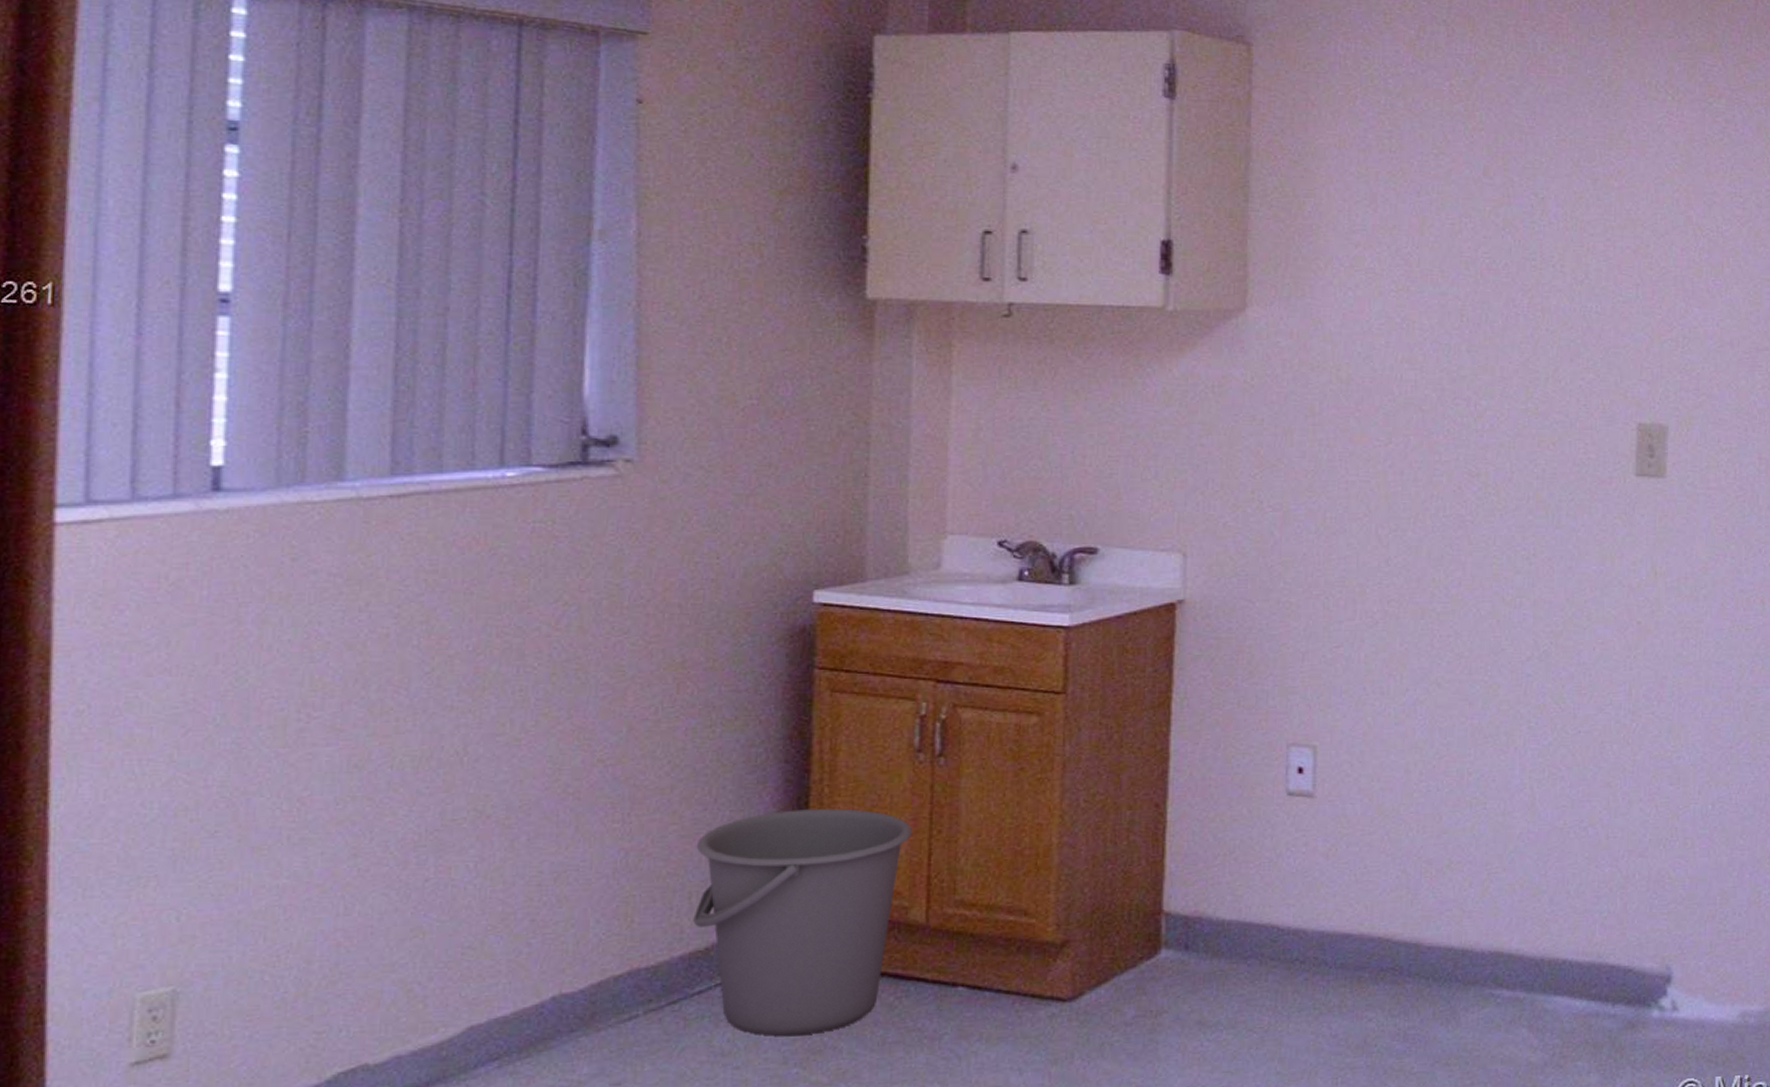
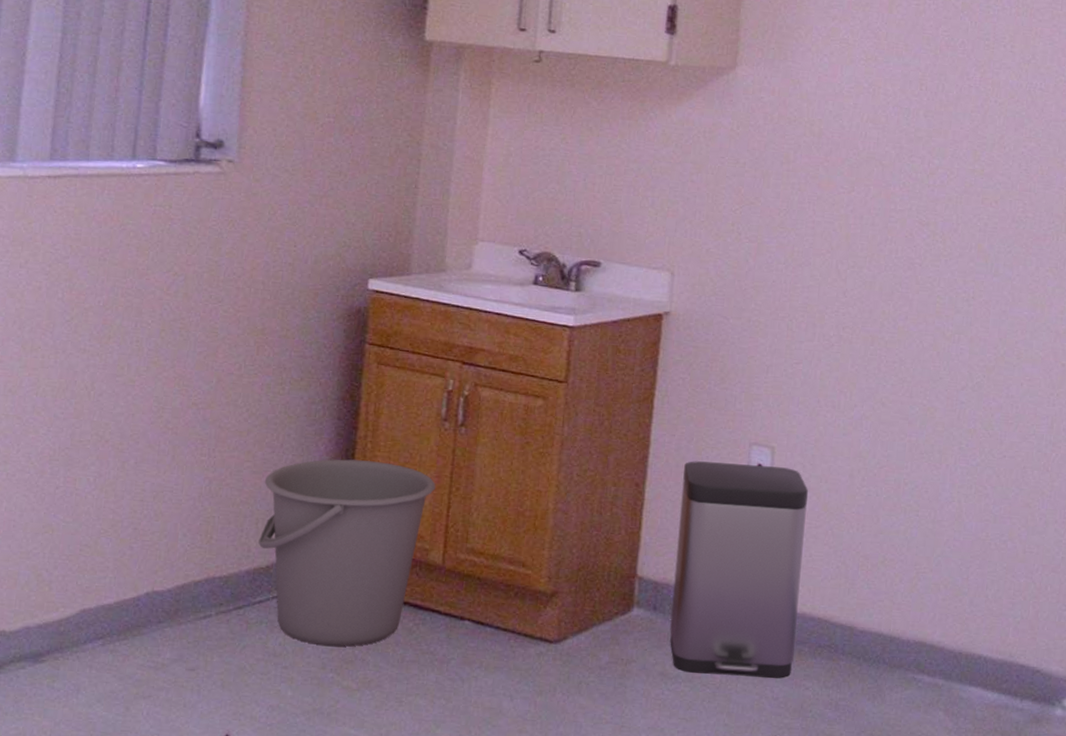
pedal bin: none [1206,768,1359,1017] -> present [670,461,809,678]

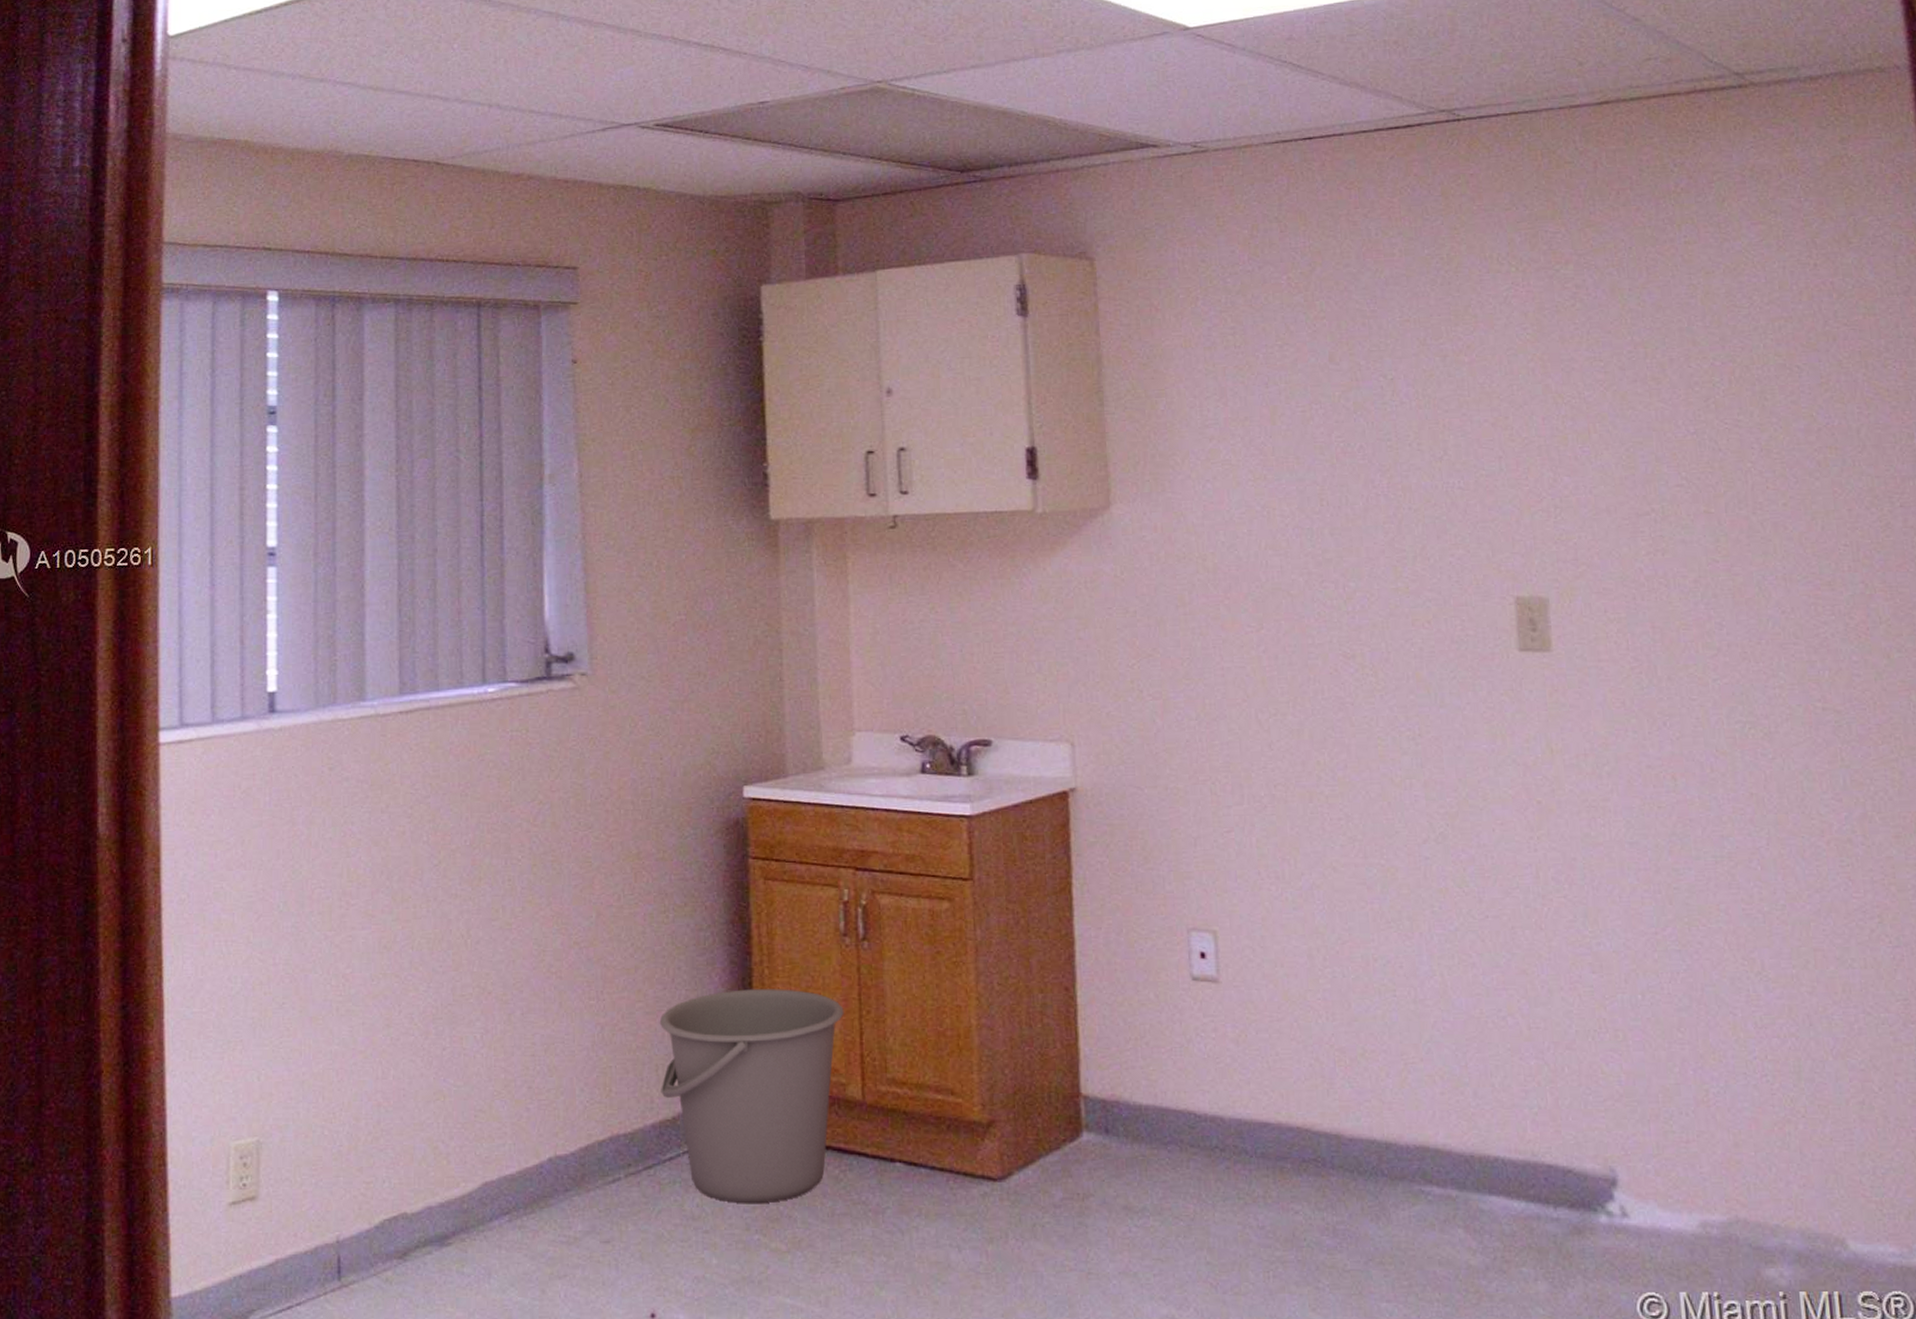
pedal bin: present [670,461,809,678] -> none [1117,953,1276,1204]

